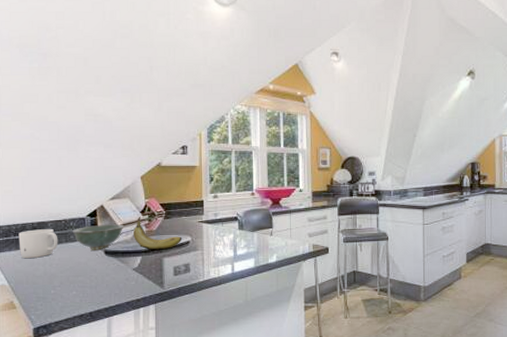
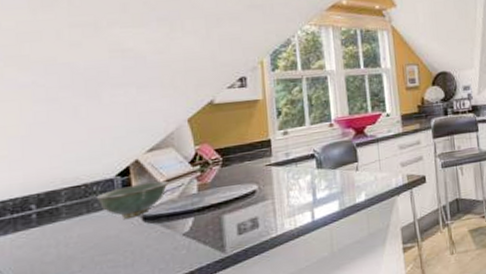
mug: present [18,228,58,259] -> none [17,198,77,242]
fruit: present [133,216,183,251] -> none [181,167,247,208]

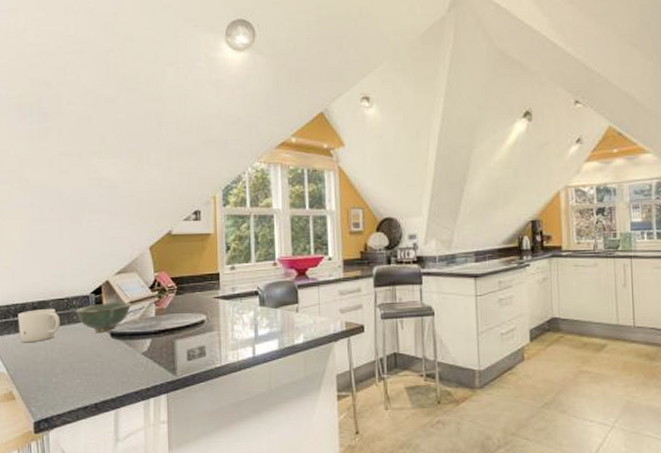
mug: none [17,198,77,242] -> present [18,308,61,343]

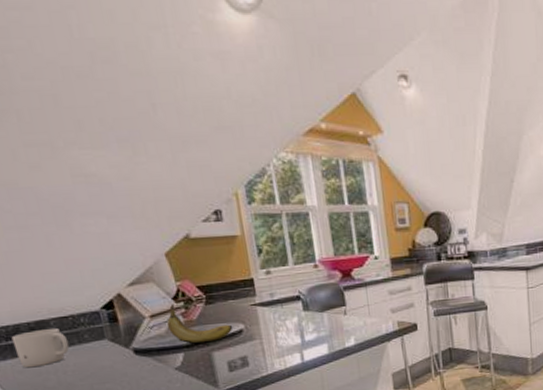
bowl: present [75,302,132,332] -> none [84,315,154,351]
fruit: none [142,292,197,332] -> present [167,304,233,345]

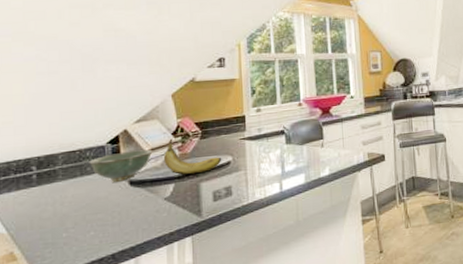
mug: present [11,327,70,368] -> none [20,161,72,200]
bowl: none [84,315,154,351] -> present [89,149,153,182]

